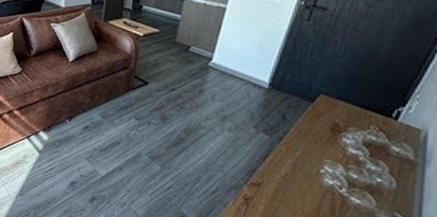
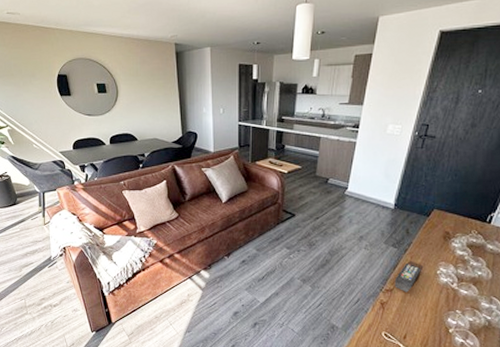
remote control: none [263,154,299,190] -> present [394,262,421,292]

